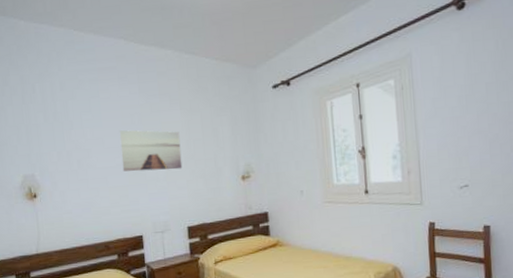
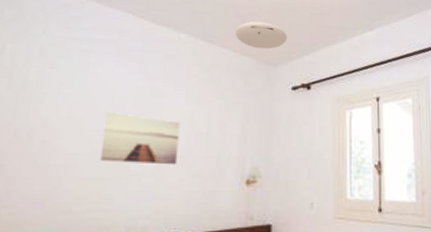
ceiling light: none [213,24,263,53] -> present [235,21,288,49]

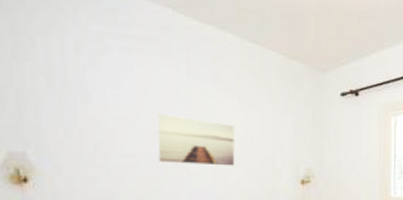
ceiling light: present [235,21,288,49] -> none [282,22,335,54]

